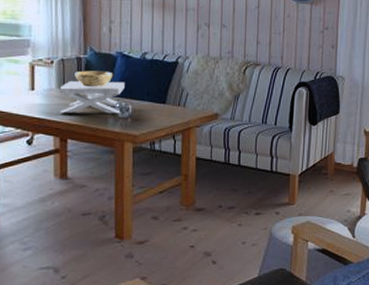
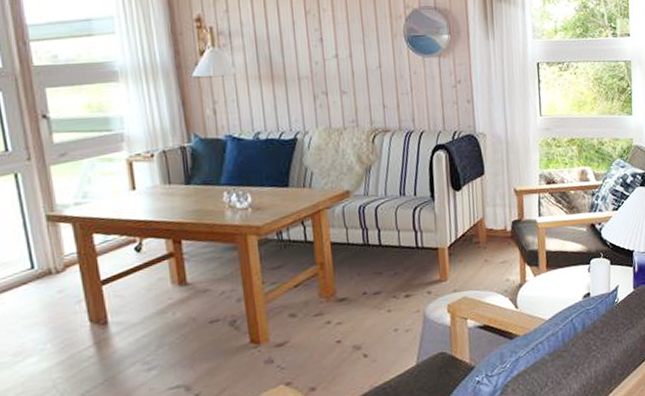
decorative bowl: present [59,70,125,114] -> none [164,158,240,211]

